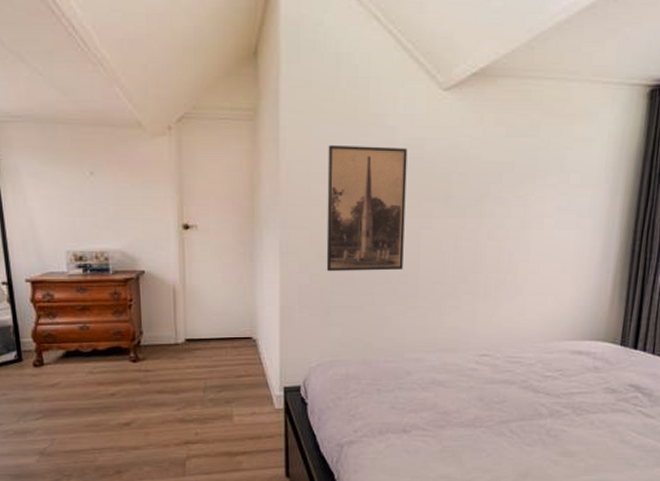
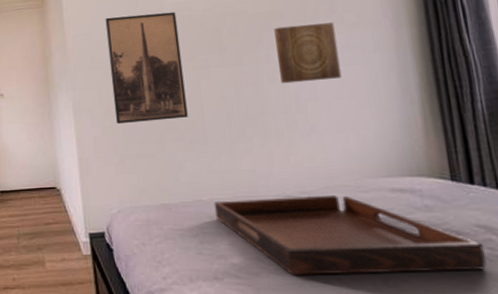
serving tray: none [413,354,630,428] -> present [213,194,487,276]
wall art: none [499,180,560,242] -> present [274,22,342,84]

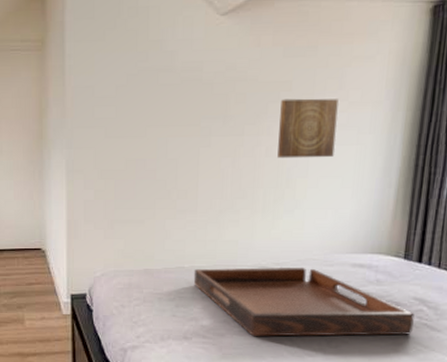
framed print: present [105,11,188,125] -> none [109,70,186,188]

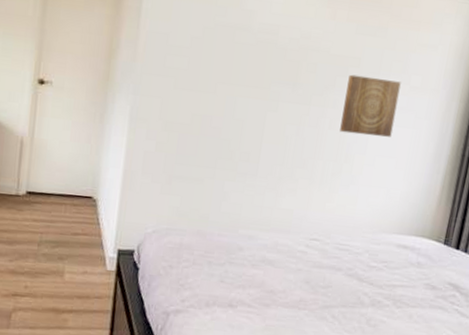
serving tray: present [193,266,414,337] -> none [245,235,448,319]

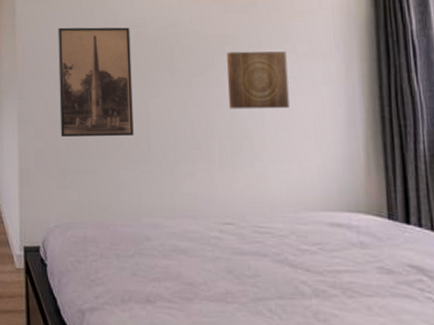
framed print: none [172,20,263,148] -> present [58,27,134,138]

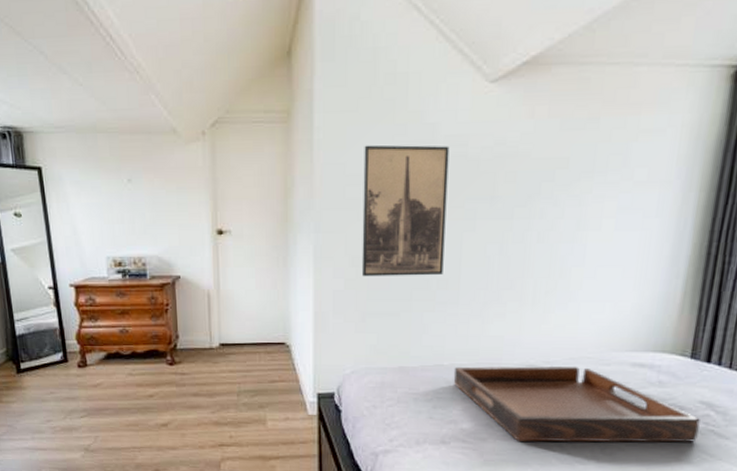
serving tray: none [152,223,415,310] -> present [453,365,700,443]
wall art: present [227,51,290,109] -> none [550,177,622,245]

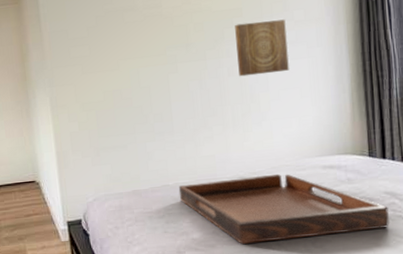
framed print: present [361,145,450,277] -> none [81,8,157,119]
wall art: none [550,177,622,245] -> present [235,19,289,77]

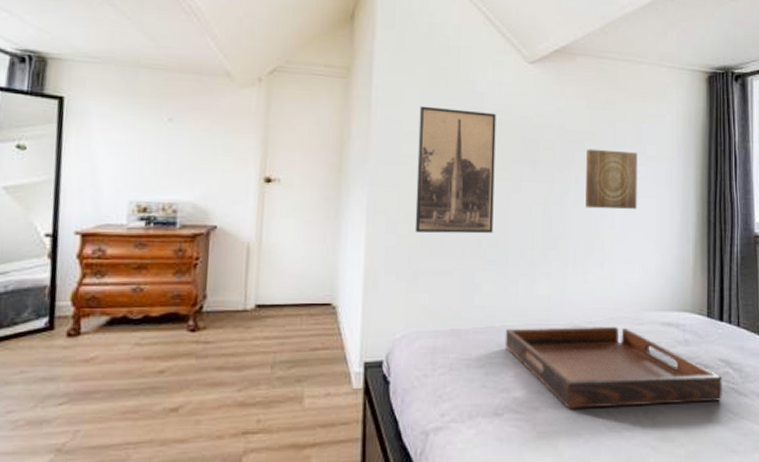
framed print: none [81,8,157,119] -> present [414,106,496,234]

